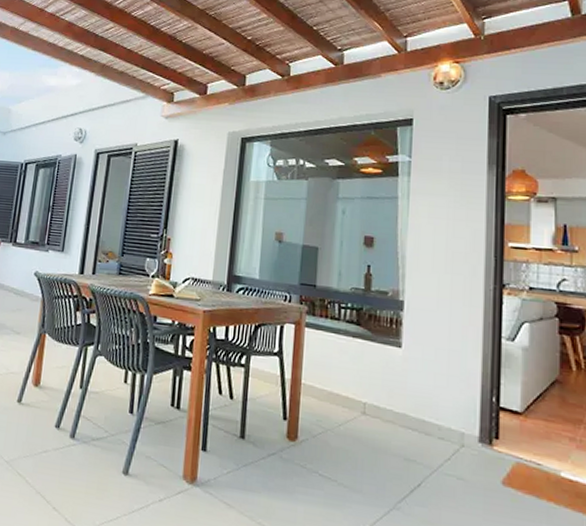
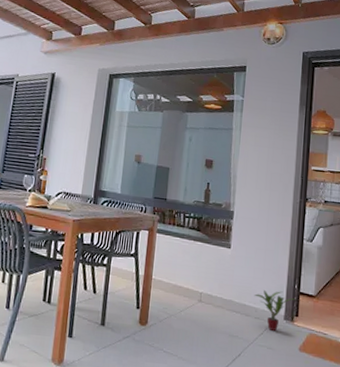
potted plant: none [436,401,496,456] -> present [254,289,297,331]

